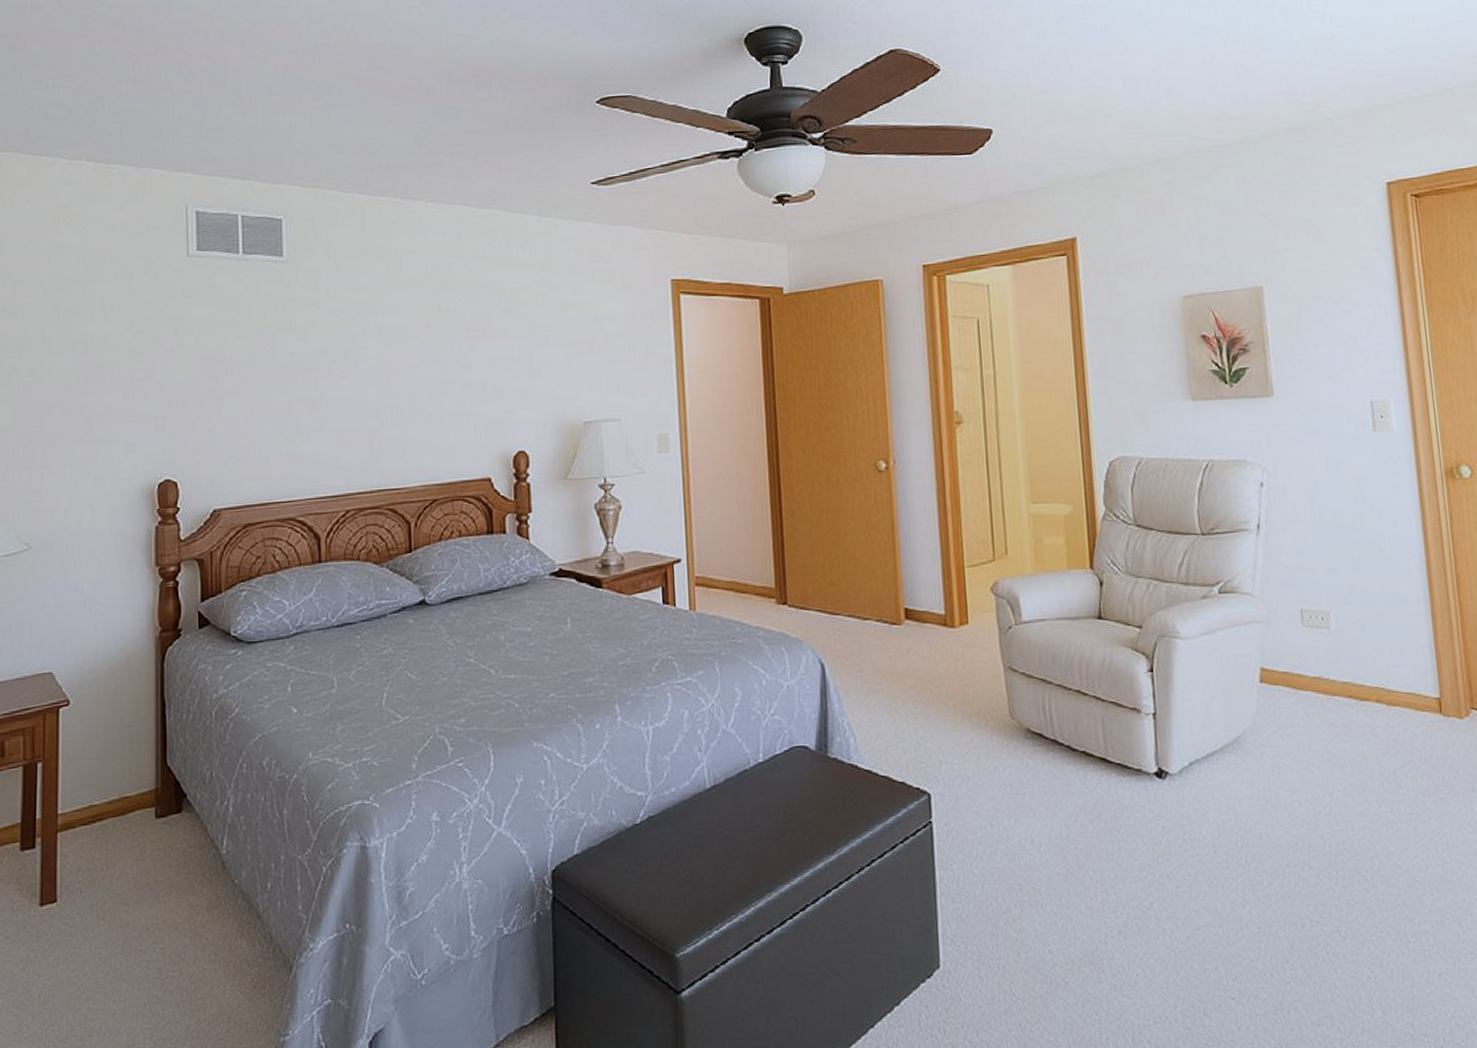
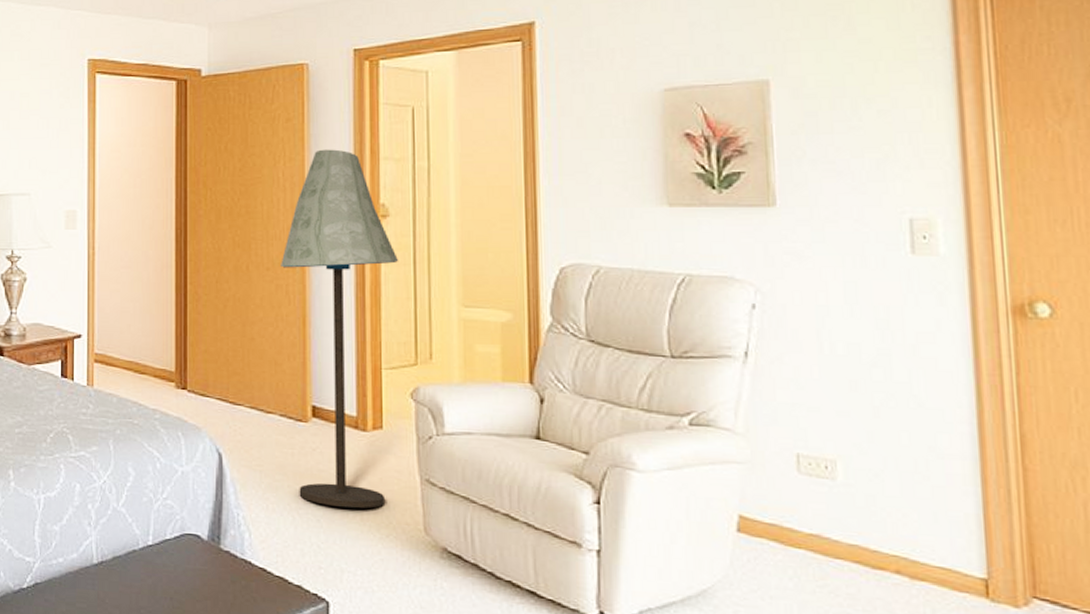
floor lamp: none [868,361,974,702] -> present [281,149,399,509]

